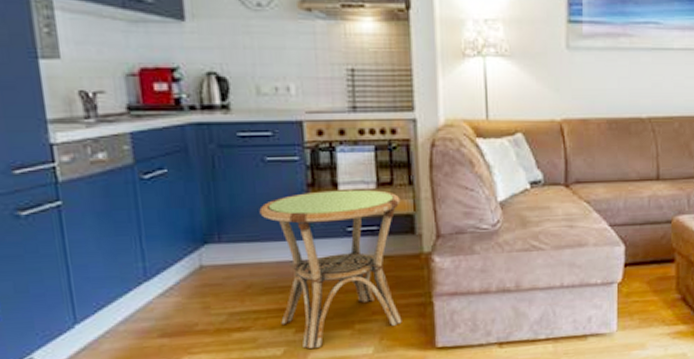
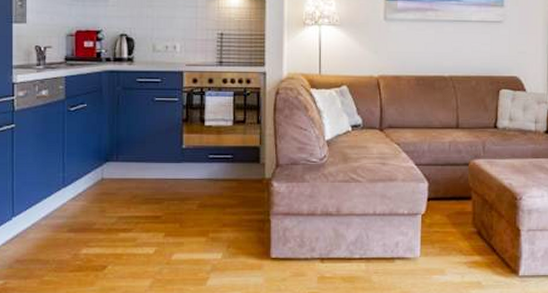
side table: present [259,189,402,348] -> none [147,125,250,250]

